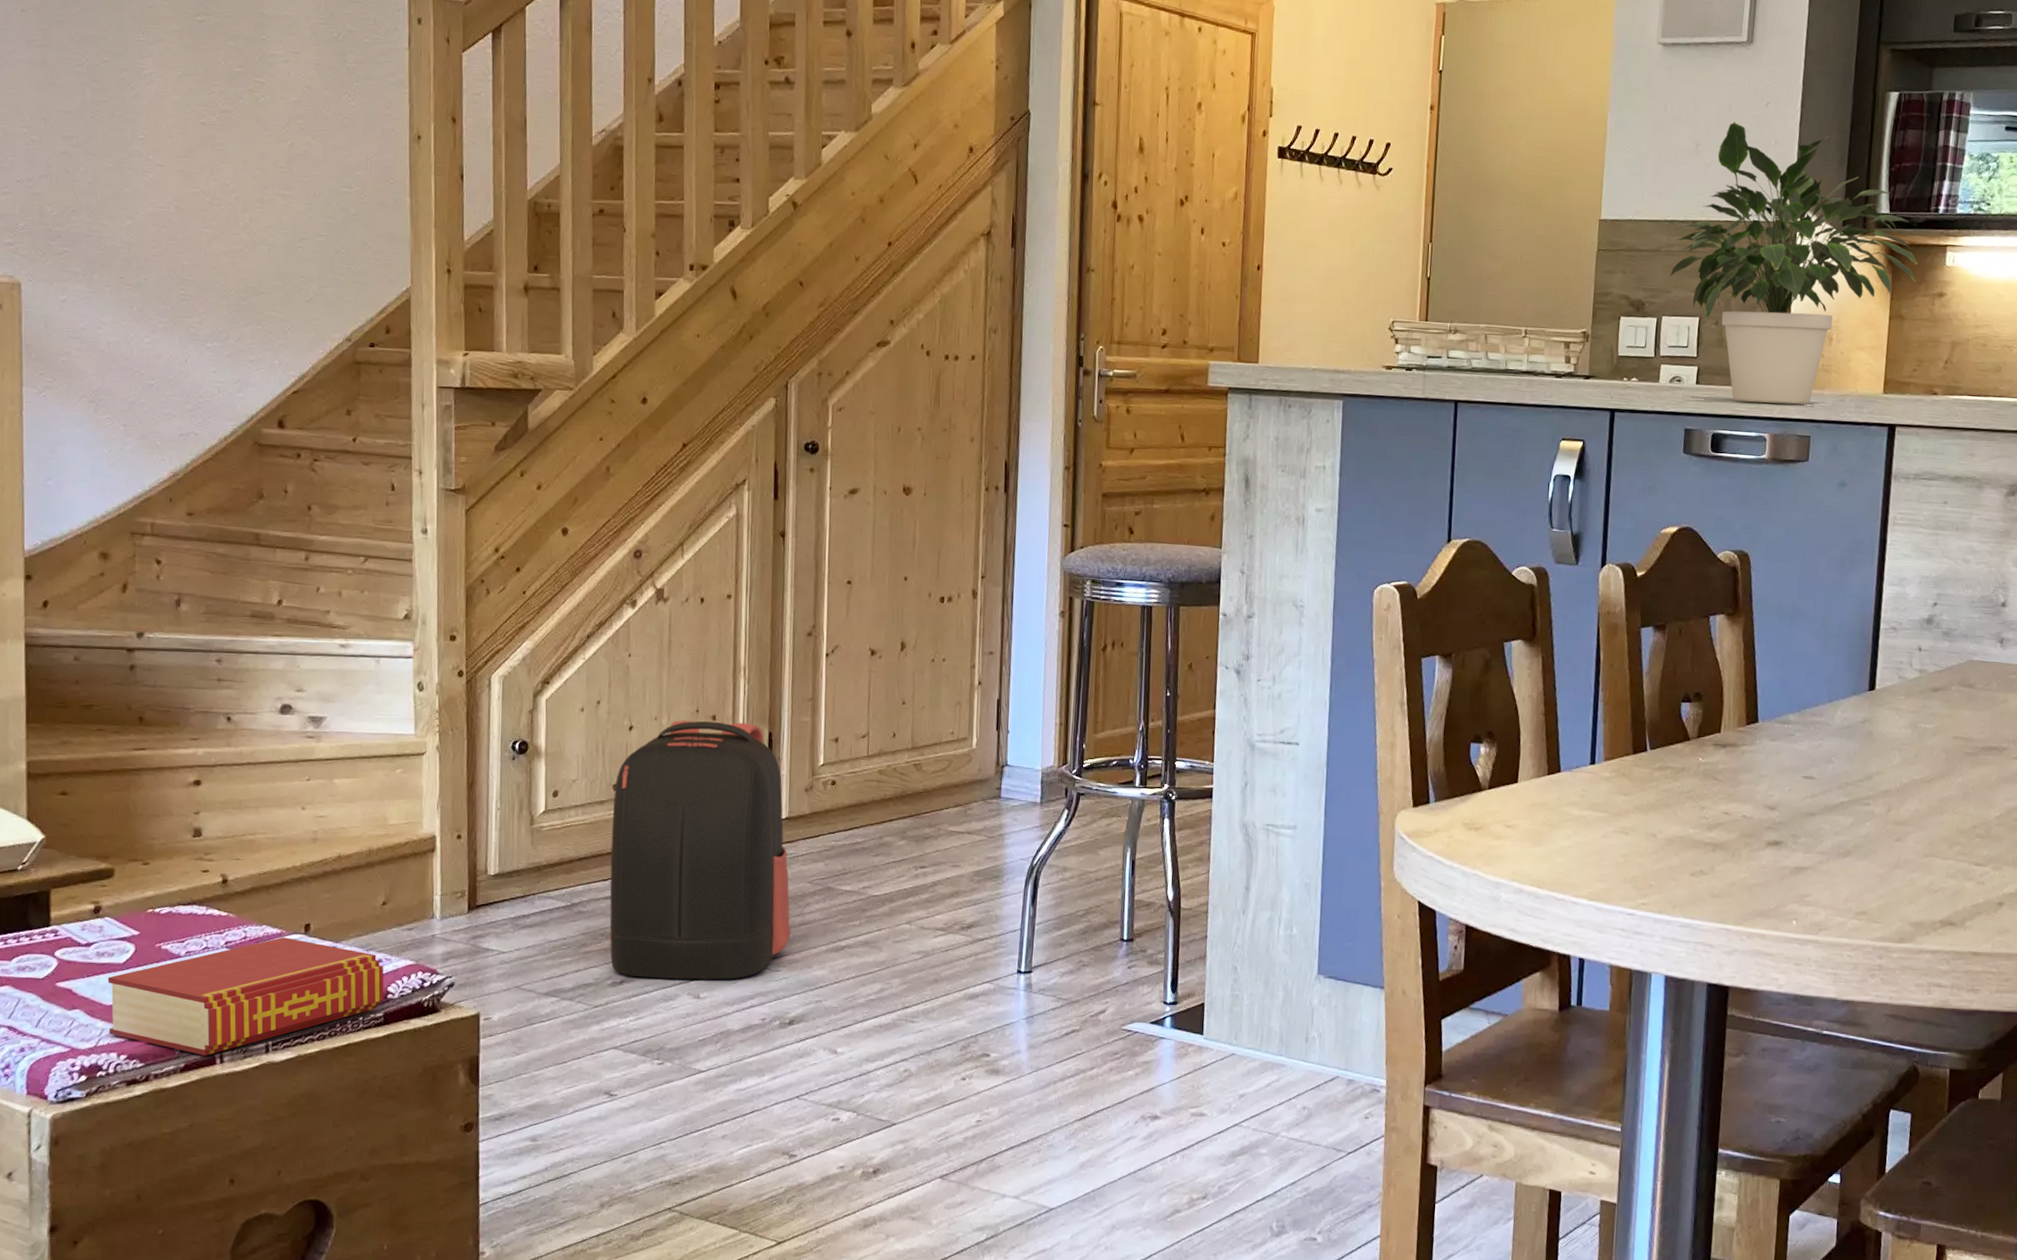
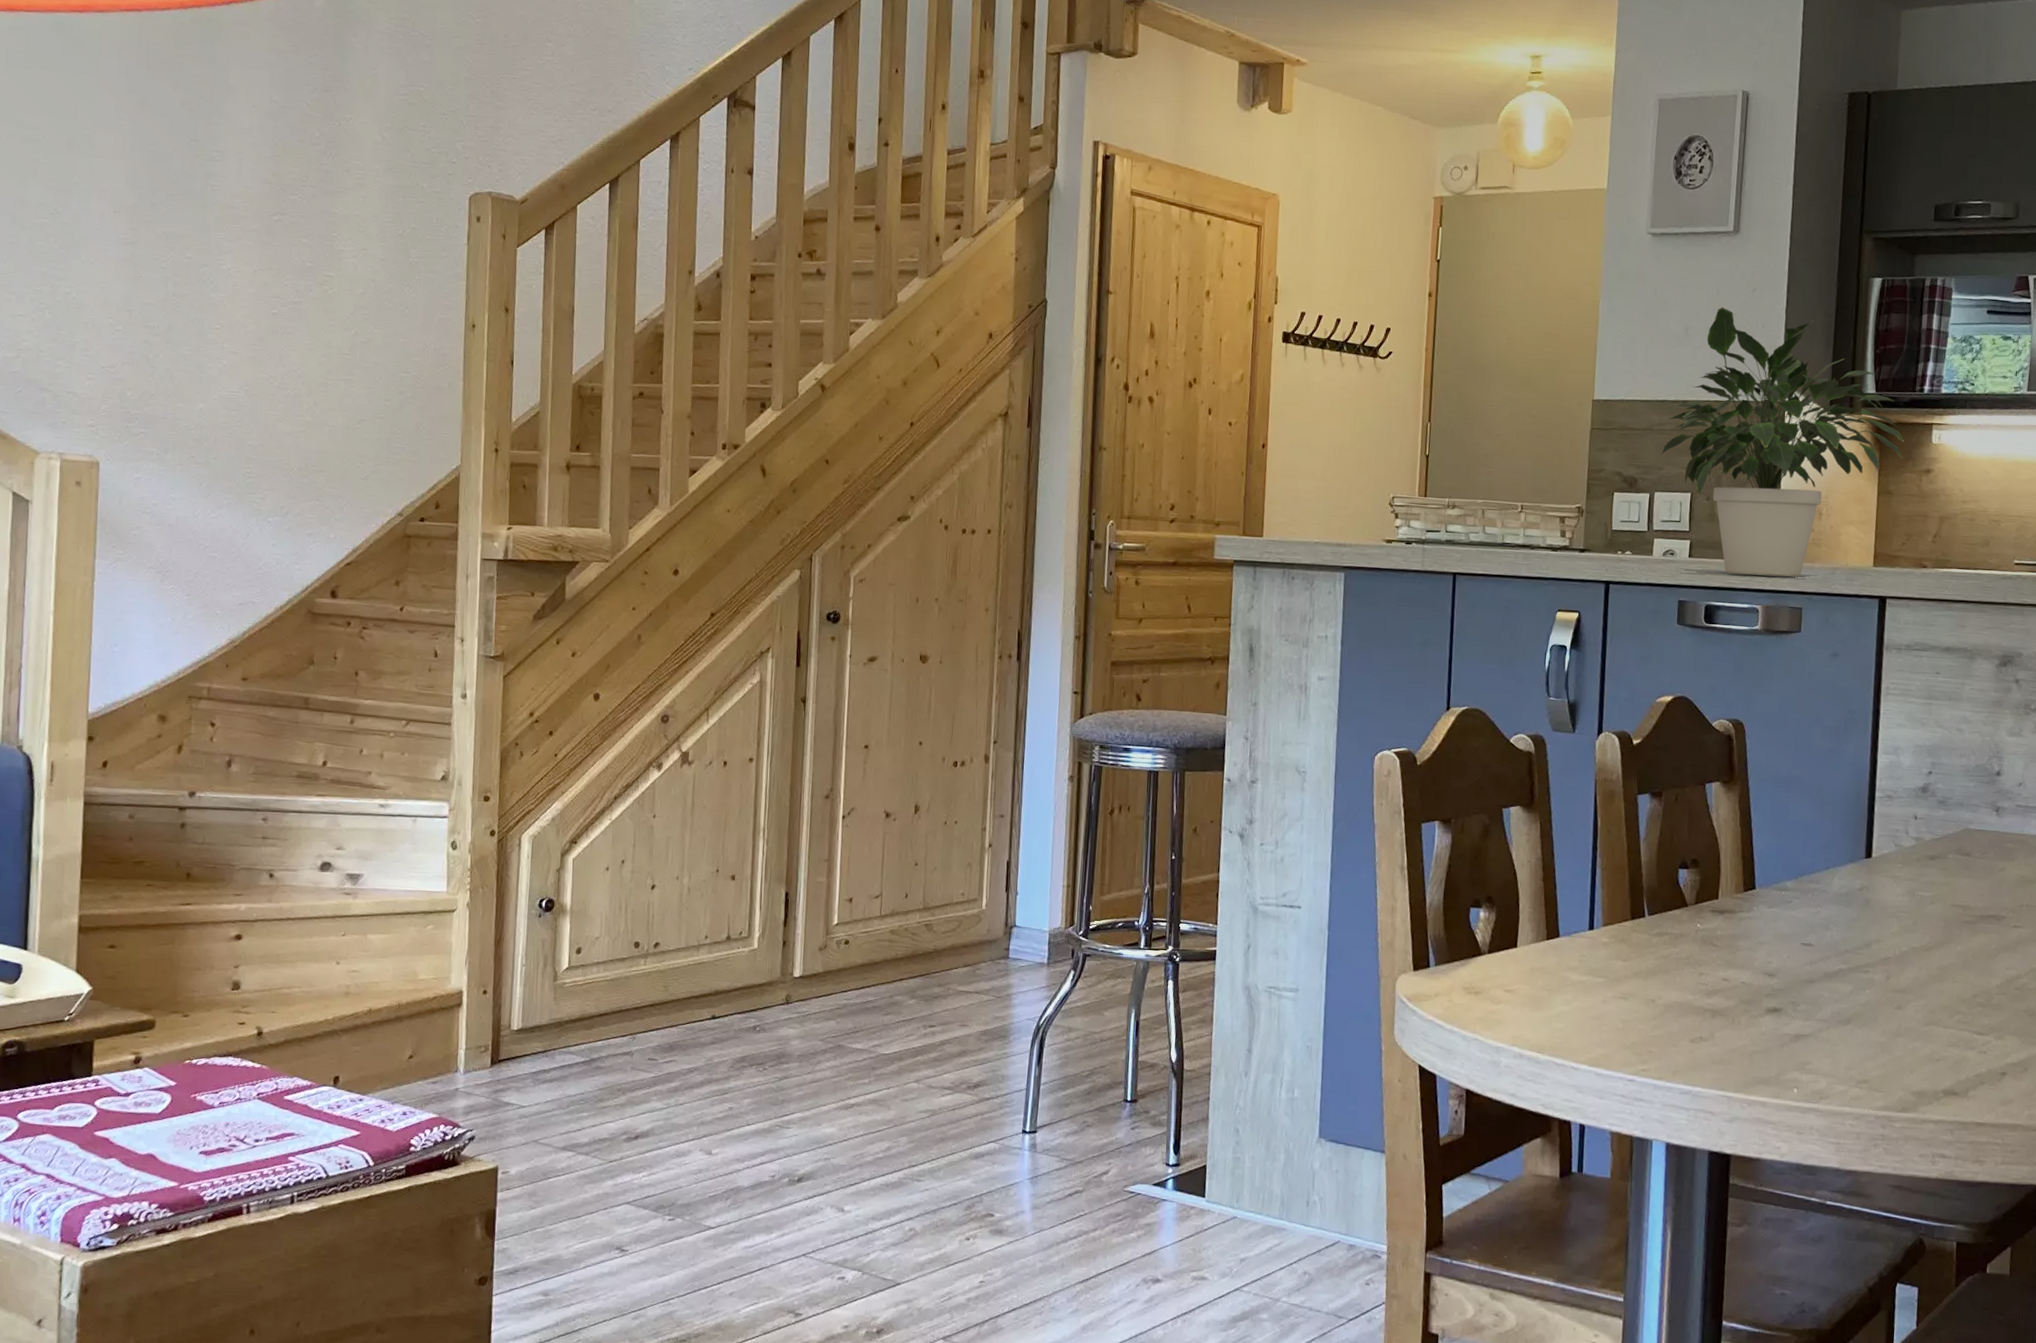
book: present [108,937,384,1055] -> none [141,1089,408,1206]
backpack: present [609,720,791,980] -> none [625,879,802,1136]

